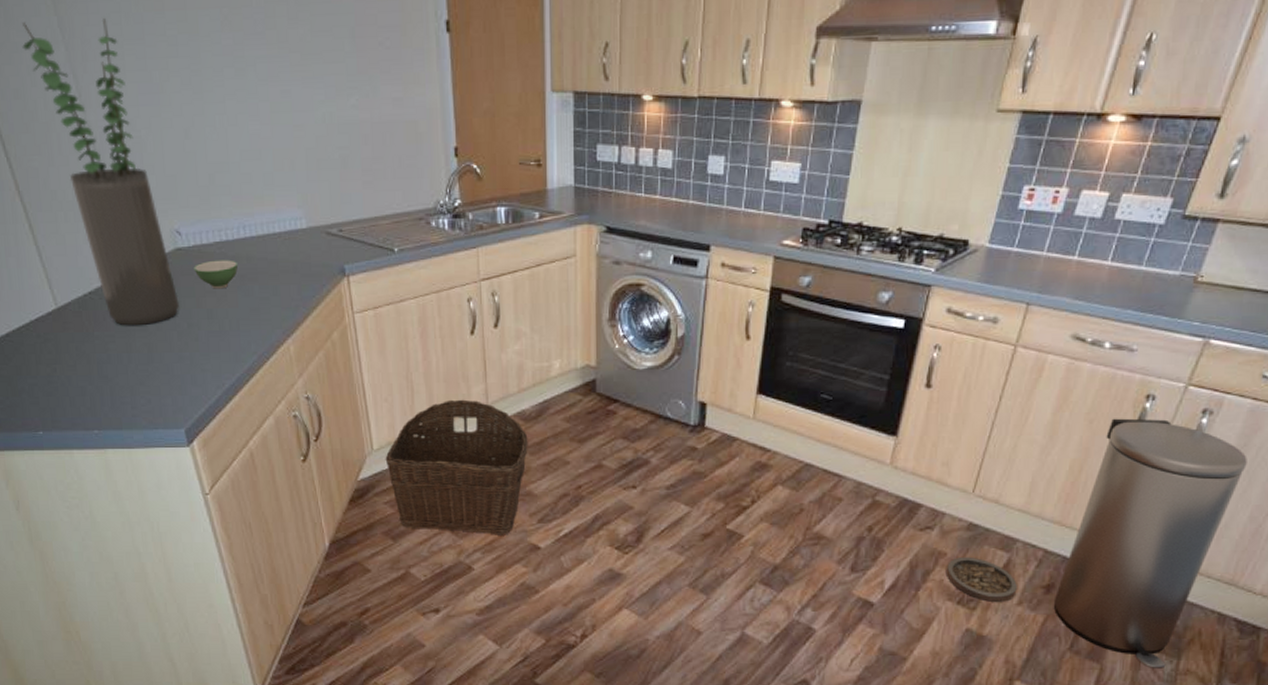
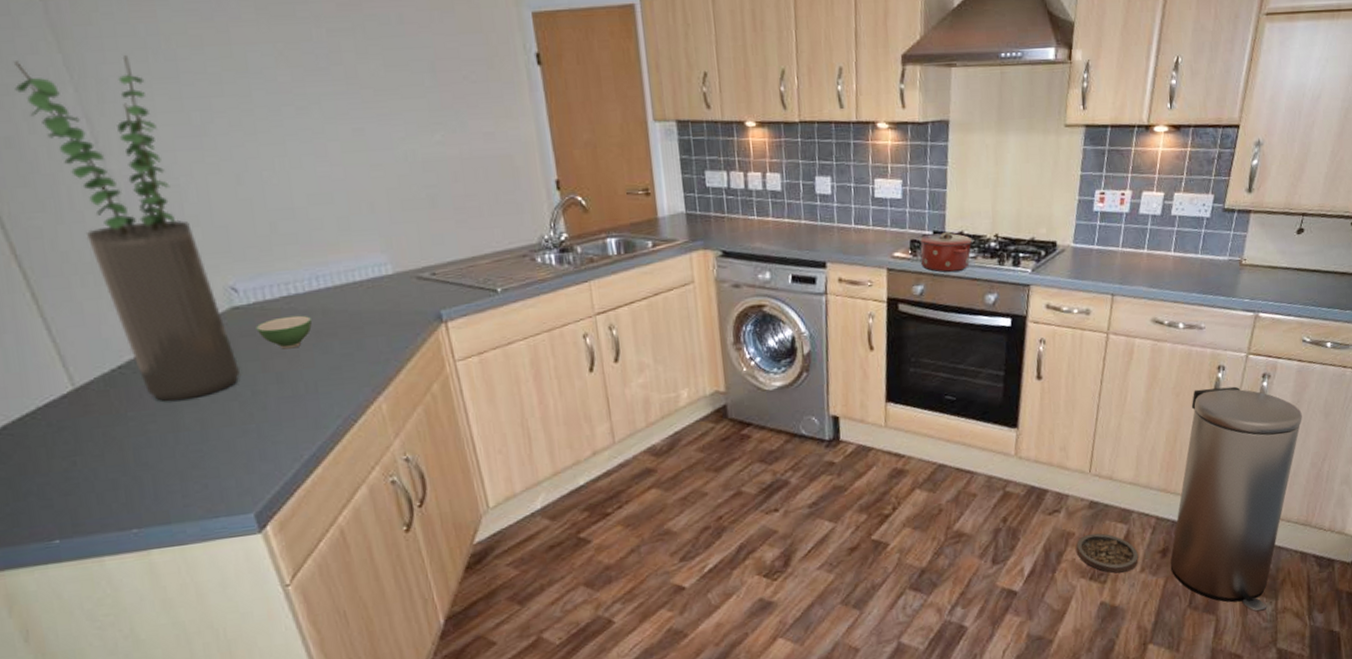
wicker basket: present [385,399,528,535] -> none [503,440,662,589]
casserole: none [811,221,874,266] -> present [917,231,974,273]

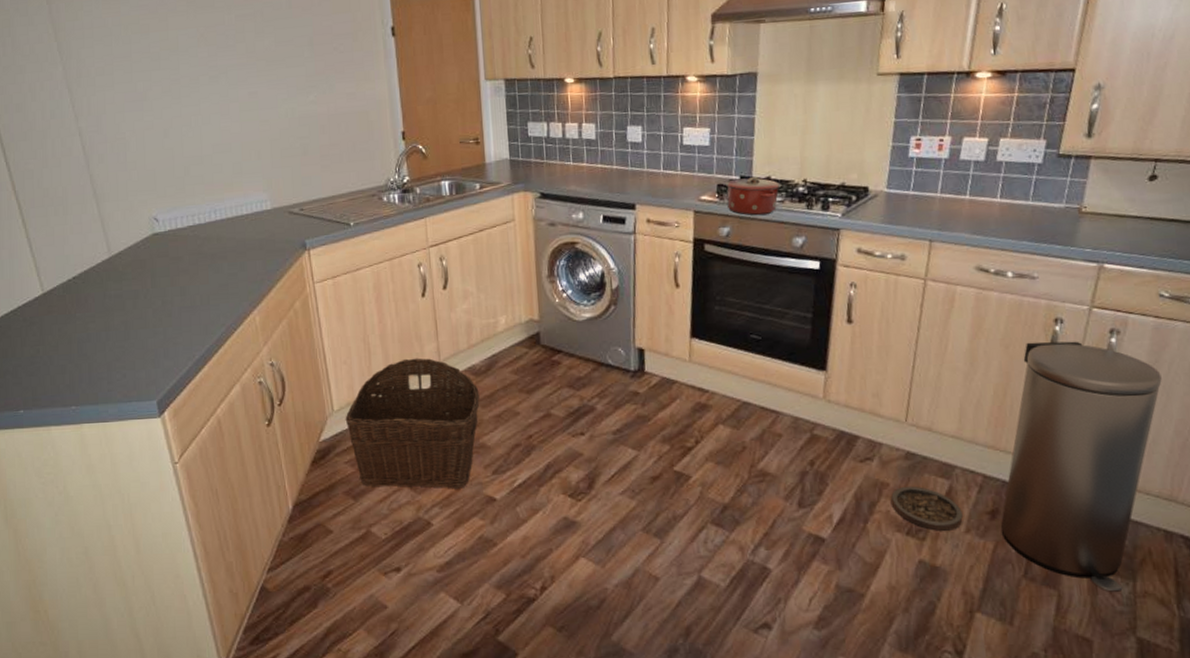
vase: present [13,55,240,402] -> none [25,41,155,307]
bowl: present [255,315,313,349] -> none [169,241,210,268]
wicker basket: none [503,440,662,589] -> present [345,358,480,489]

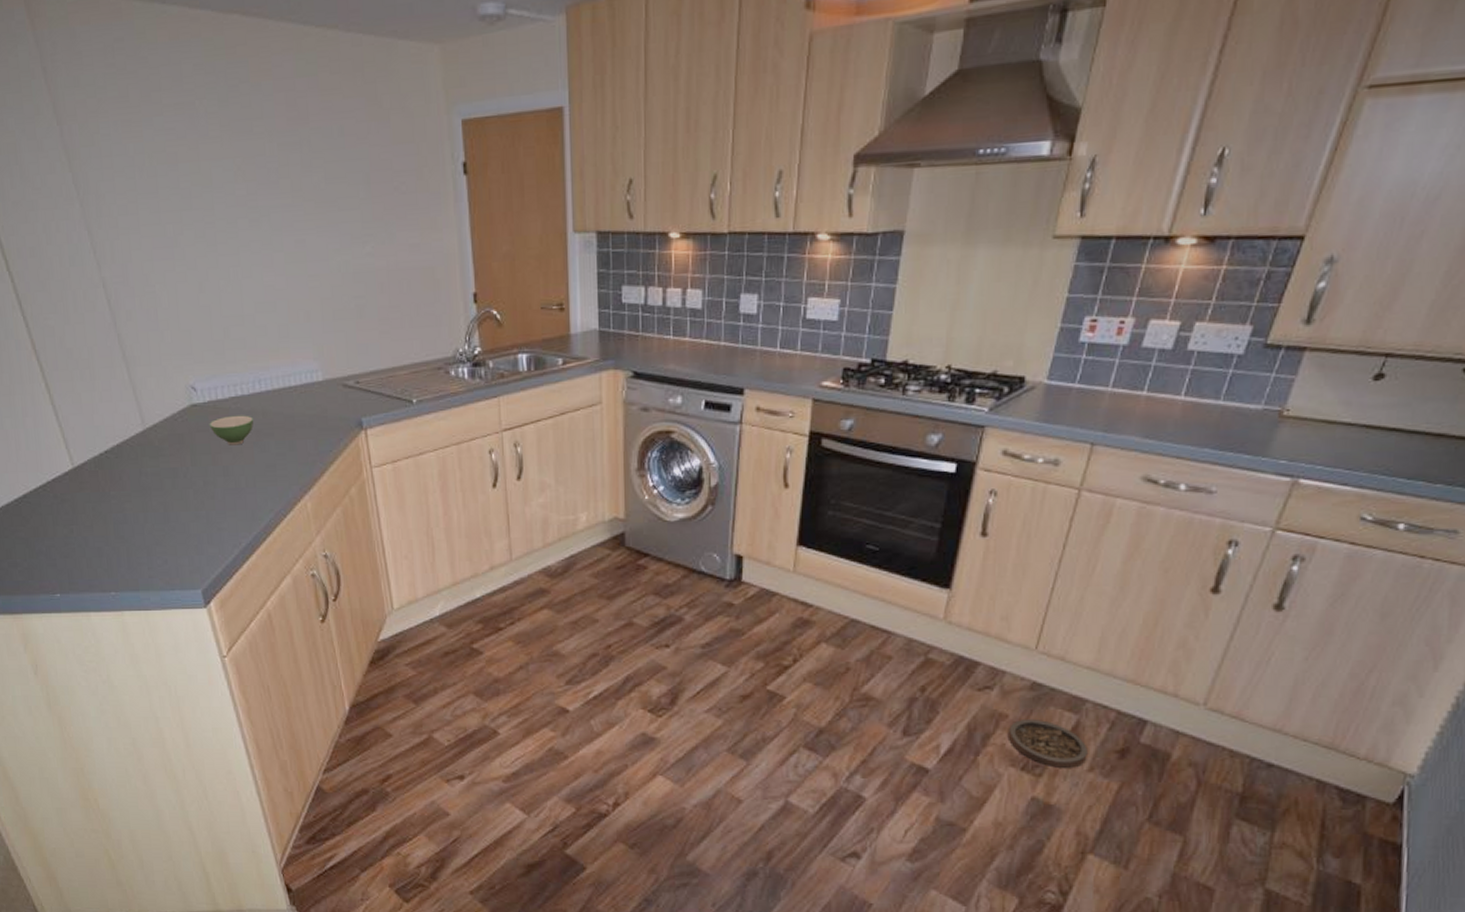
bowl: none [169,241,210,268] -> present [209,415,254,446]
wicker basket: present [345,358,480,489] -> none [406,555,555,698]
casserole: present [724,176,782,216] -> none [852,360,921,407]
pedal bin: present [1000,341,1162,592] -> none [1129,566,1346,841]

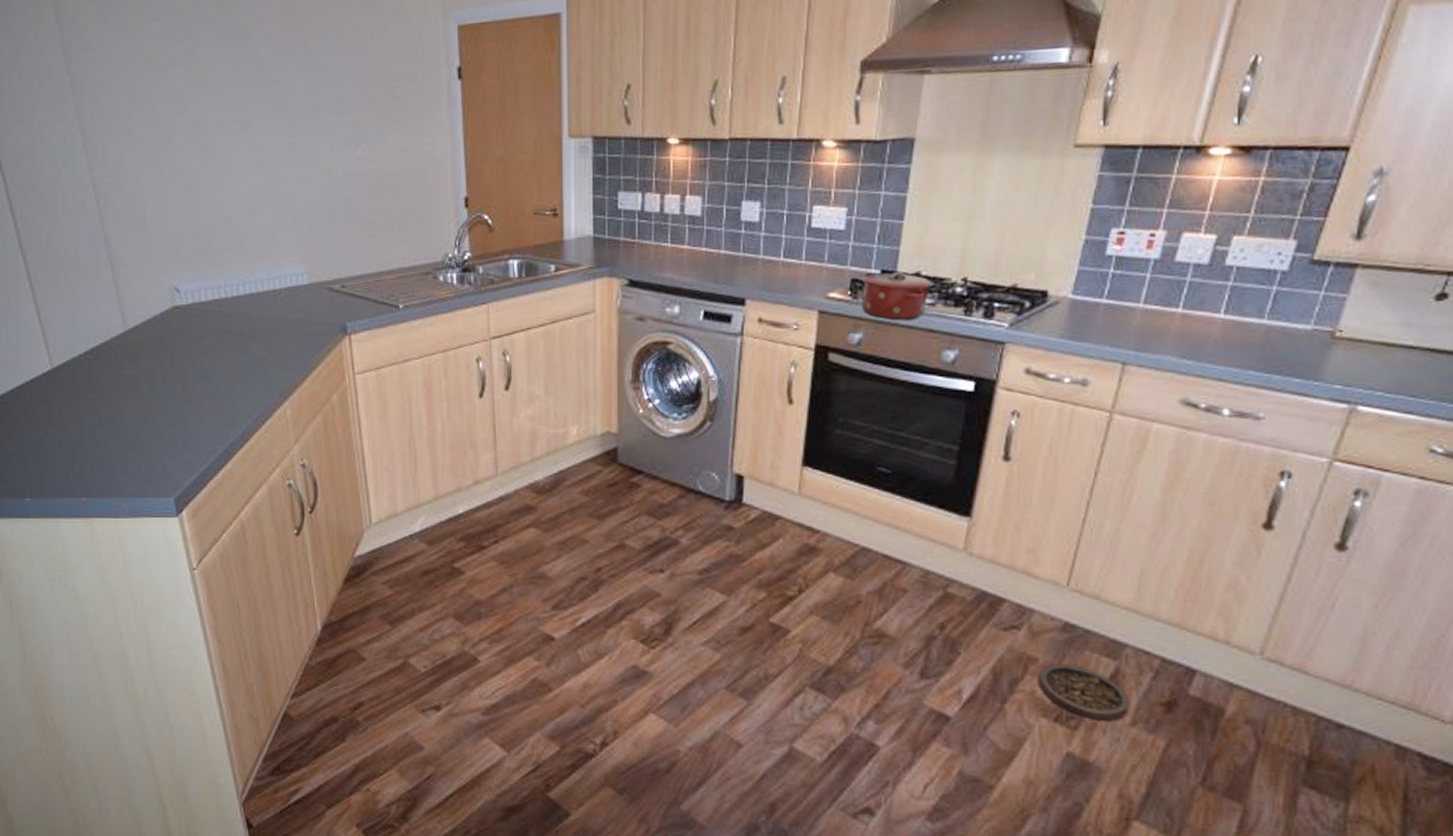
bowl: present [209,415,254,446] -> none [191,318,237,349]
casserole: none [852,360,921,407] -> present [860,271,934,321]

